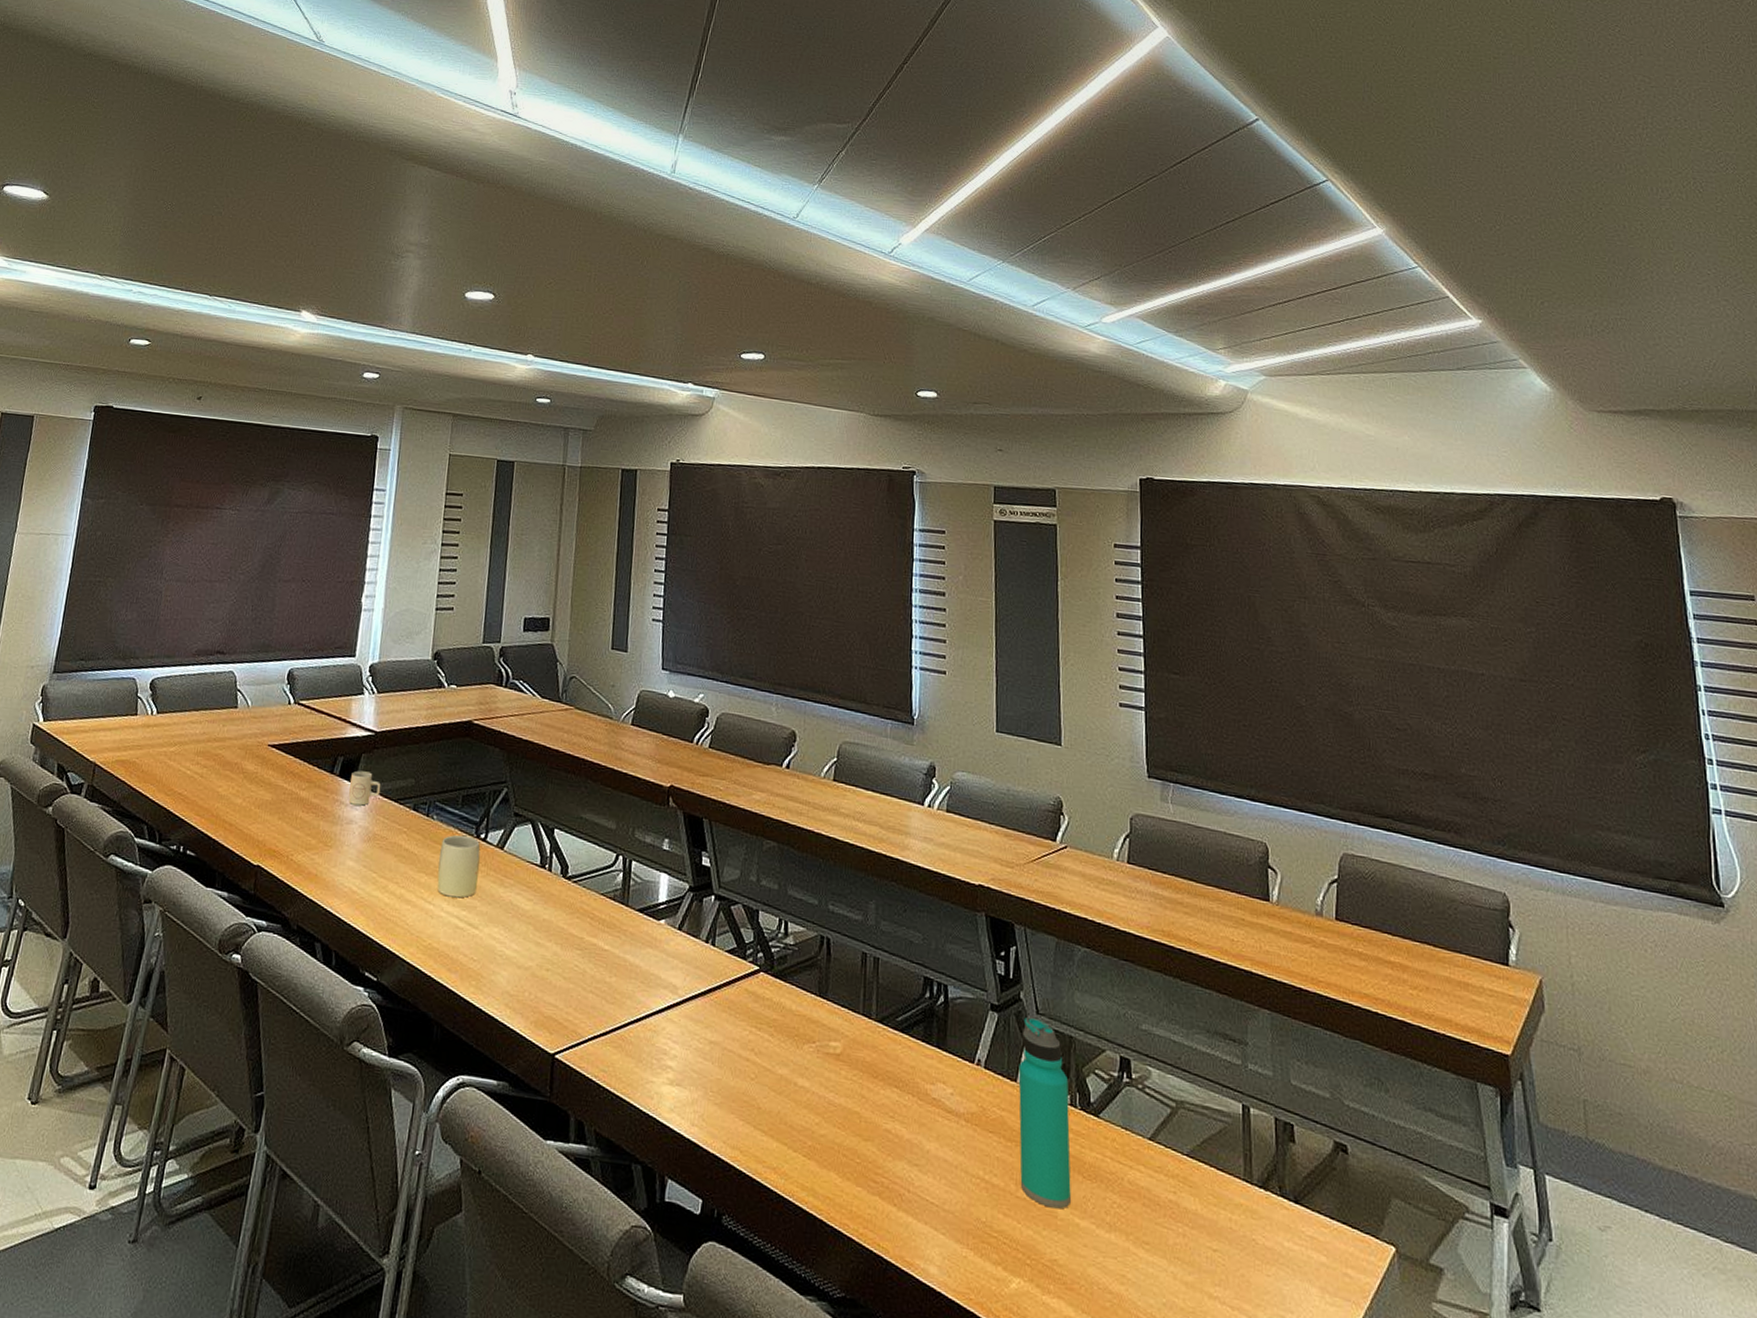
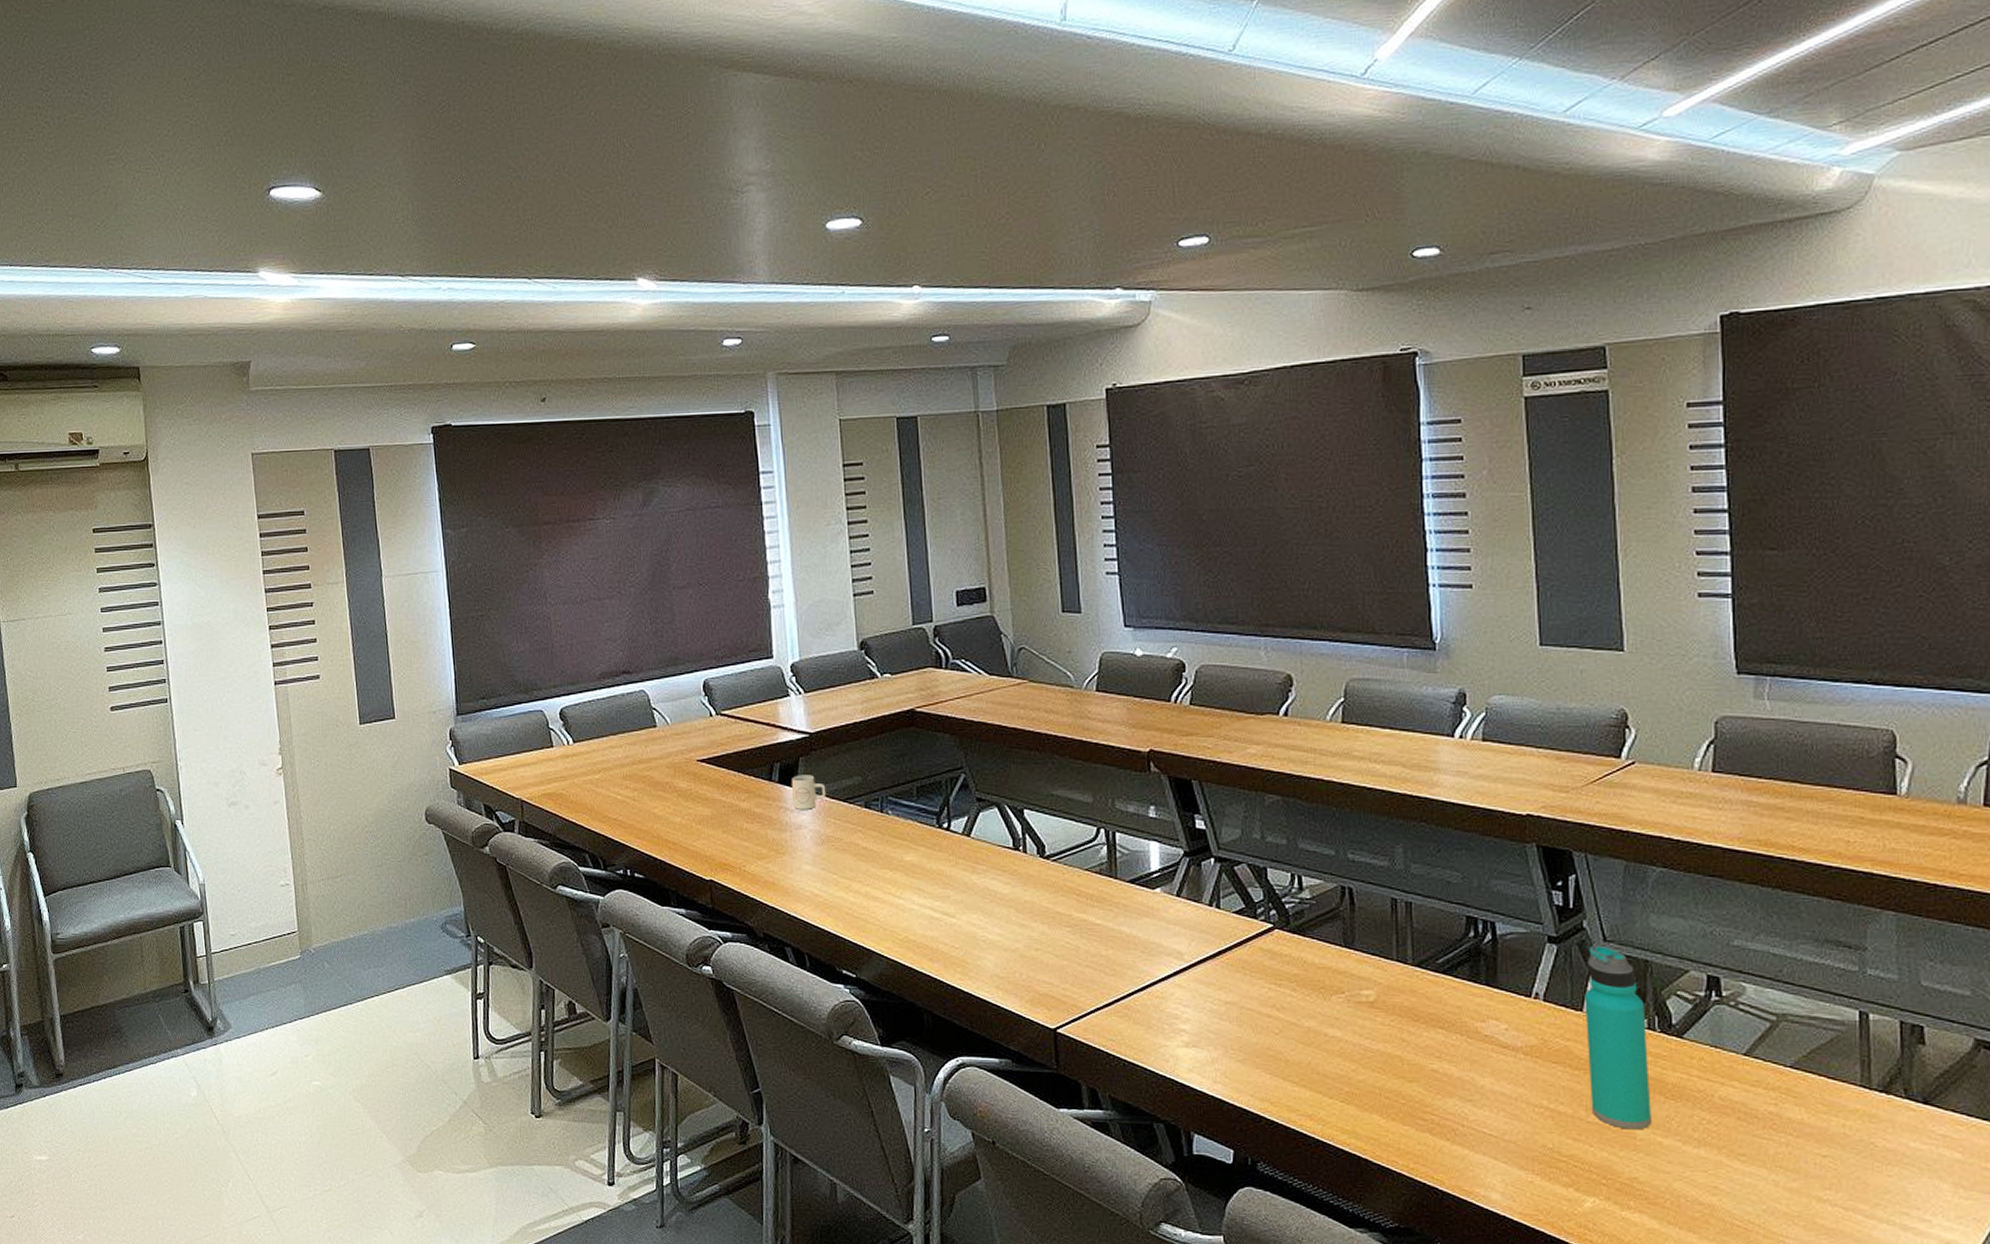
mug: present [437,835,481,898] -> none [900,827,948,890]

